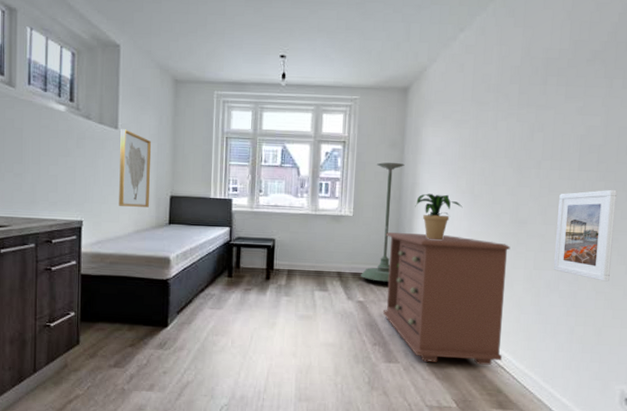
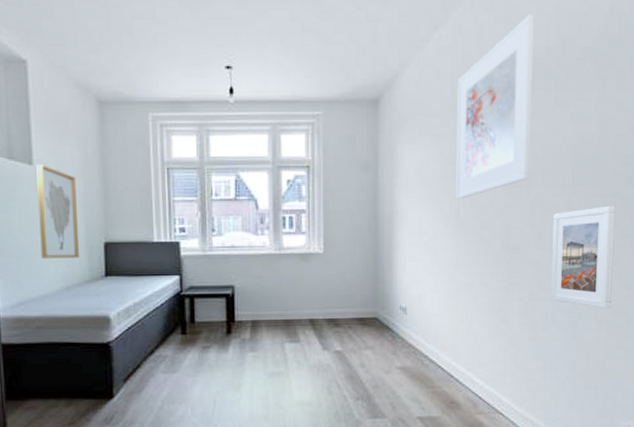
plant stand: present [361,162,405,282] -> none [337,188,379,327]
dresser: present [382,232,511,366] -> none [362,268,503,414]
potted plant: present [415,193,463,240] -> none [394,221,448,274]
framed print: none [472,20,551,177] -> present [456,14,535,200]

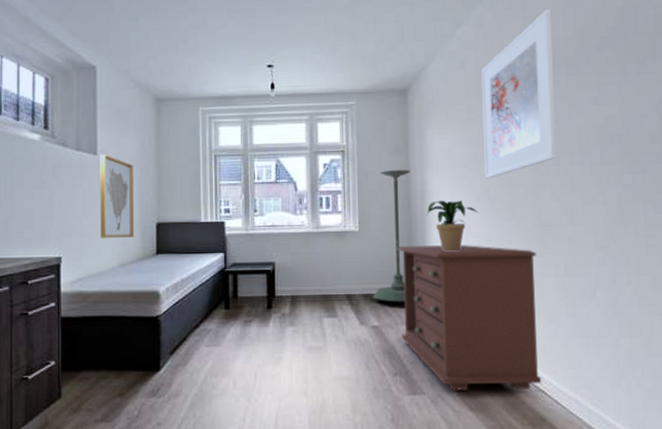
plant stand: none [337,188,379,327] -> present [373,170,411,302]
dresser: none [362,268,503,414] -> present [397,245,542,391]
potted plant: none [394,221,448,274] -> present [426,200,479,251]
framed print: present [551,205,615,309] -> none [584,182,651,285]

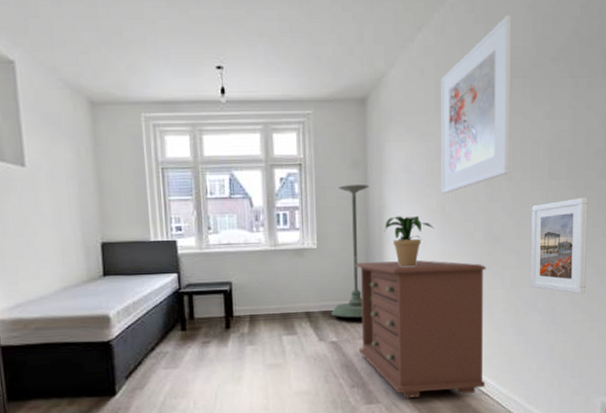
wall art: present [100,154,134,238] -> none [29,166,76,260]
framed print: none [584,182,651,285] -> present [531,197,588,294]

